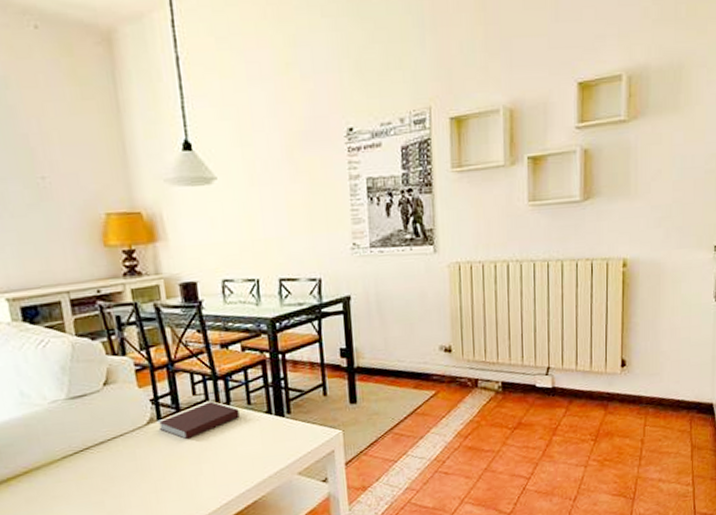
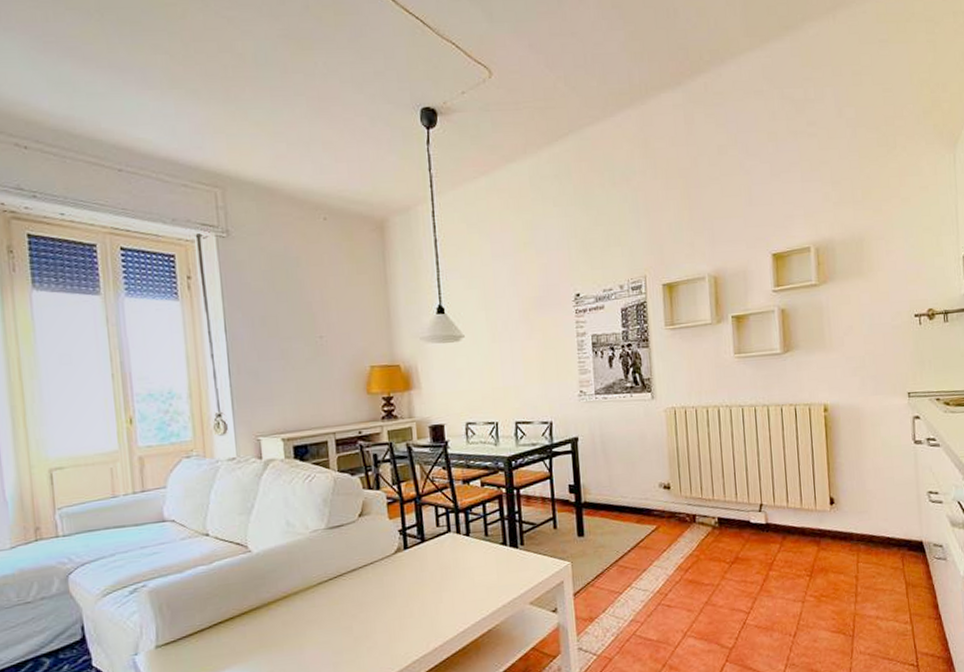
notebook: present [158,401,240,440] -> none [405,532,478,569]

